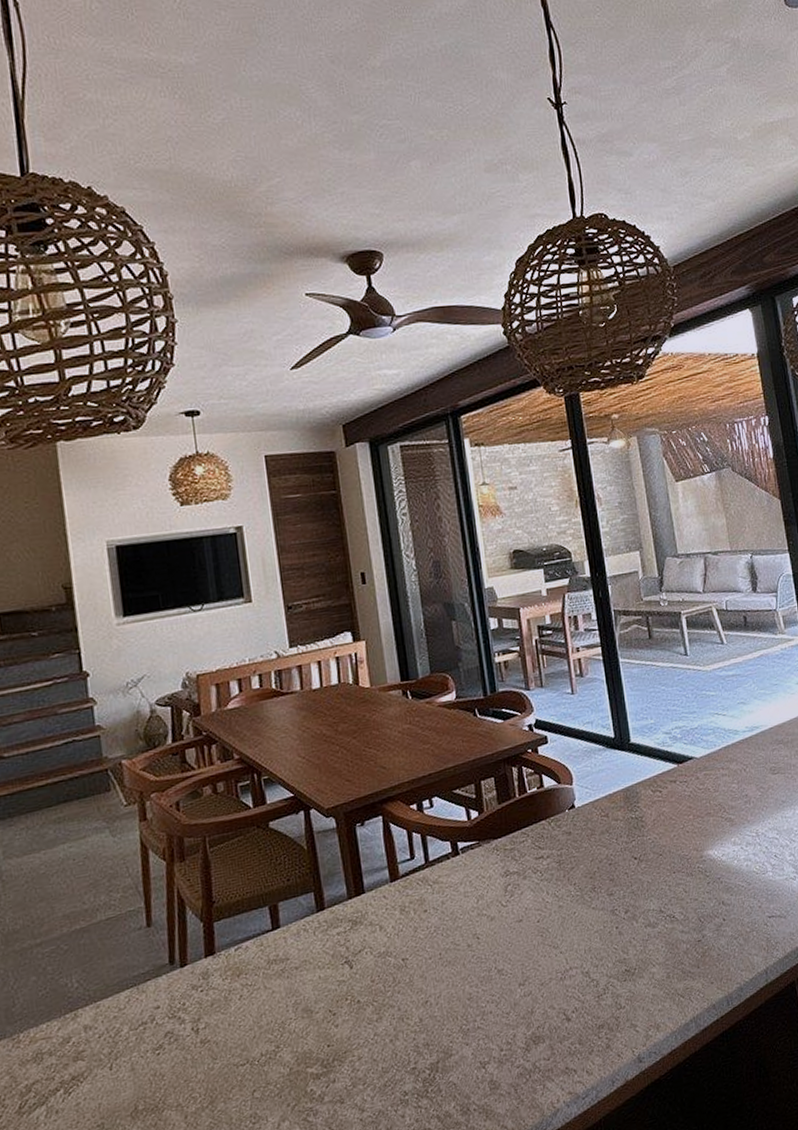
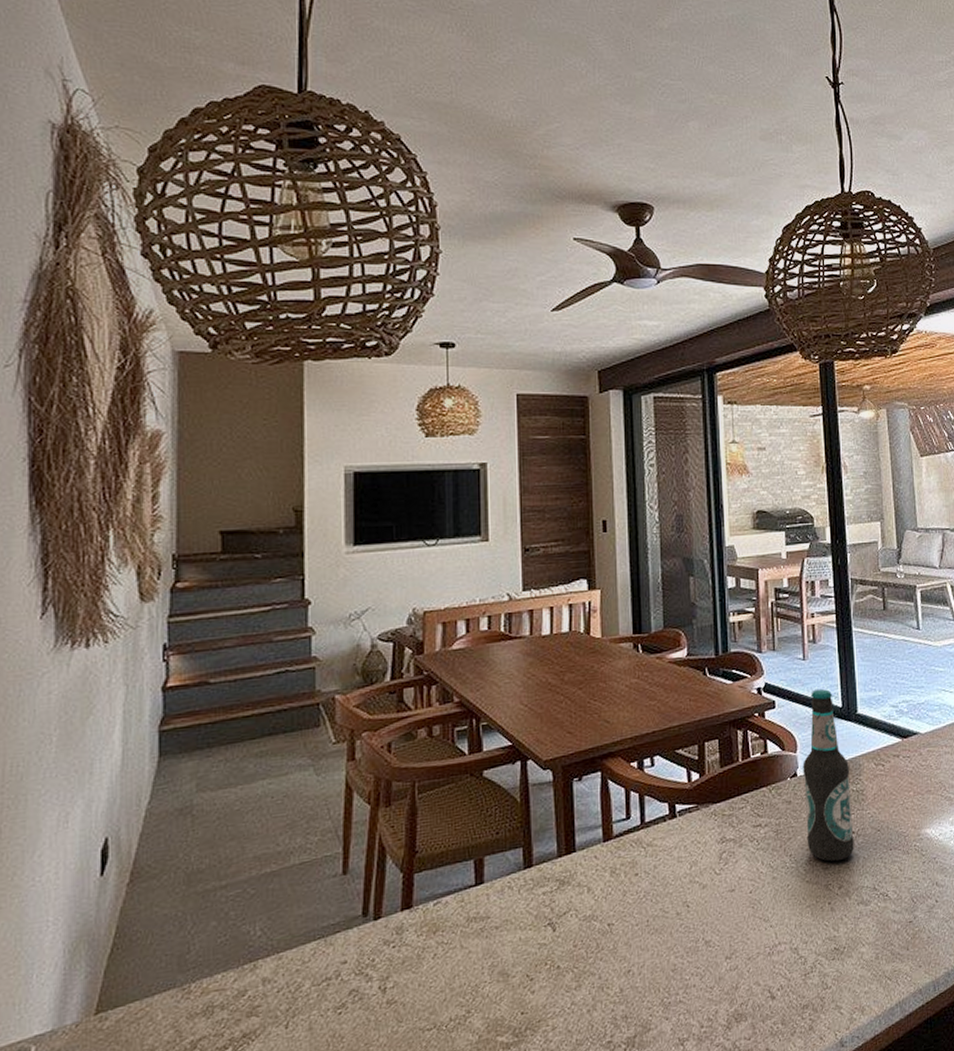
bottle: none [579,721,638,888] -> present [803,689,854,862]

